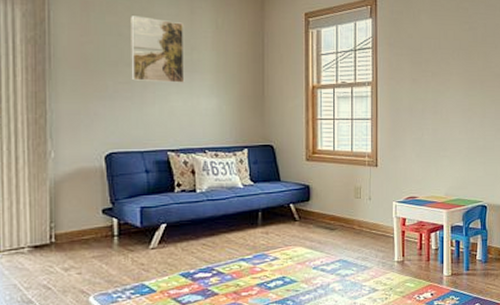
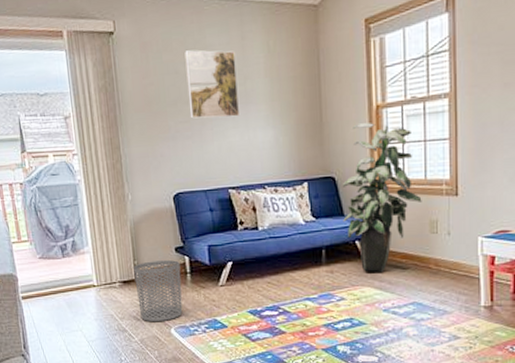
waste bin: none [49,222,107,291] -> present [133,260,183,322]
indoor plant: none [279,100,348,234] -> present [342,123,422,273]

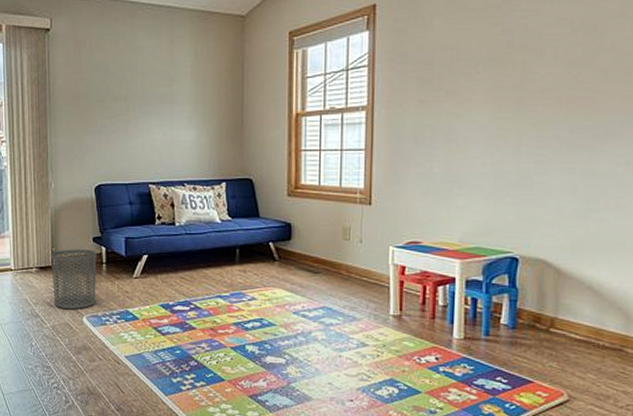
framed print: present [185,50,241,119] -> none [116,50,165,116]
indoor plant: present [342,123,422,273] -> none [258,129,336,276]

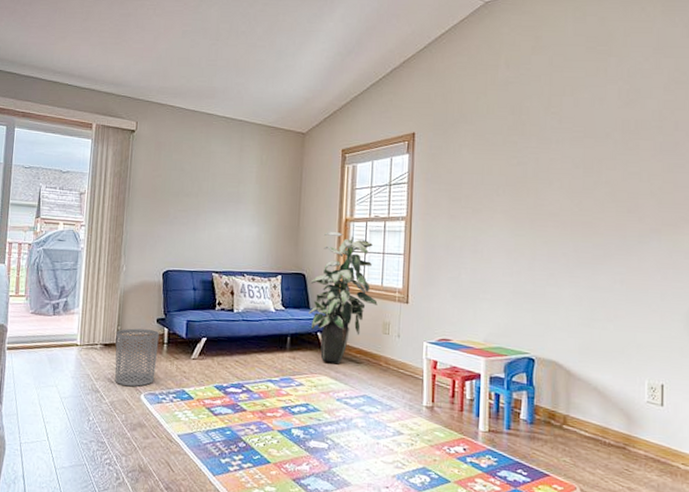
indoor plant: none [258,129,336,276] -> present [308,232,378,365]

